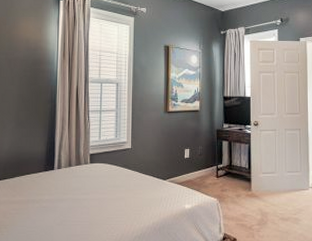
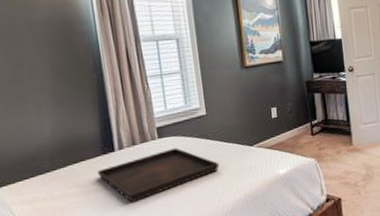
serving tray: none [38,173,136,216] -> present [98,148,220,202]

